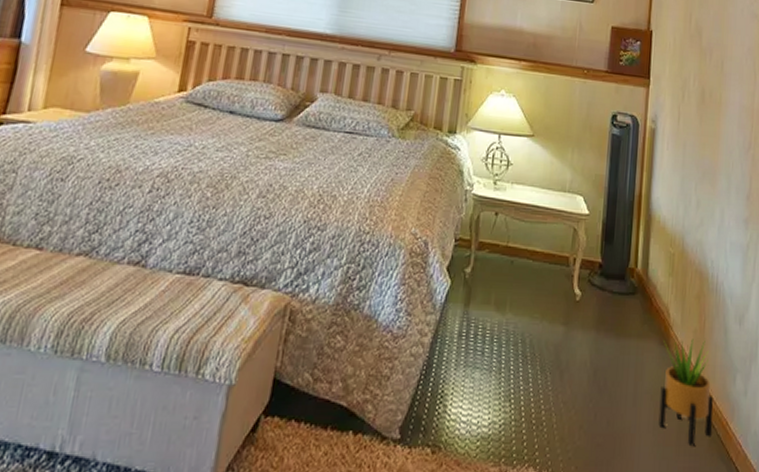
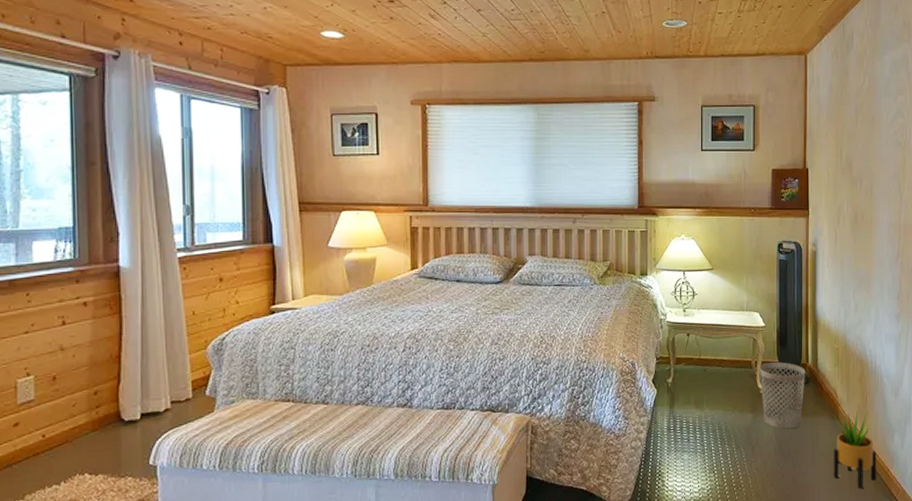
wastebasket: none [577,261,633,353] -> present [759,361,805,430]

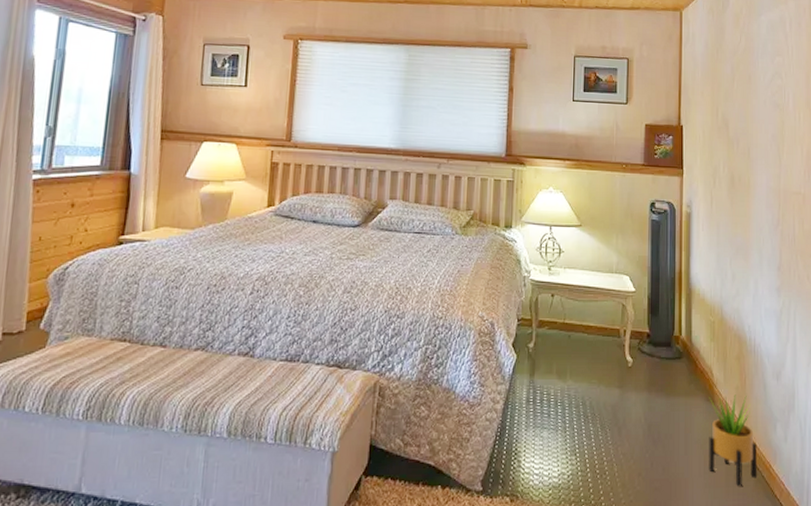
wastebasket: present [759,361,805,430] -> none [628,331,678,410]

